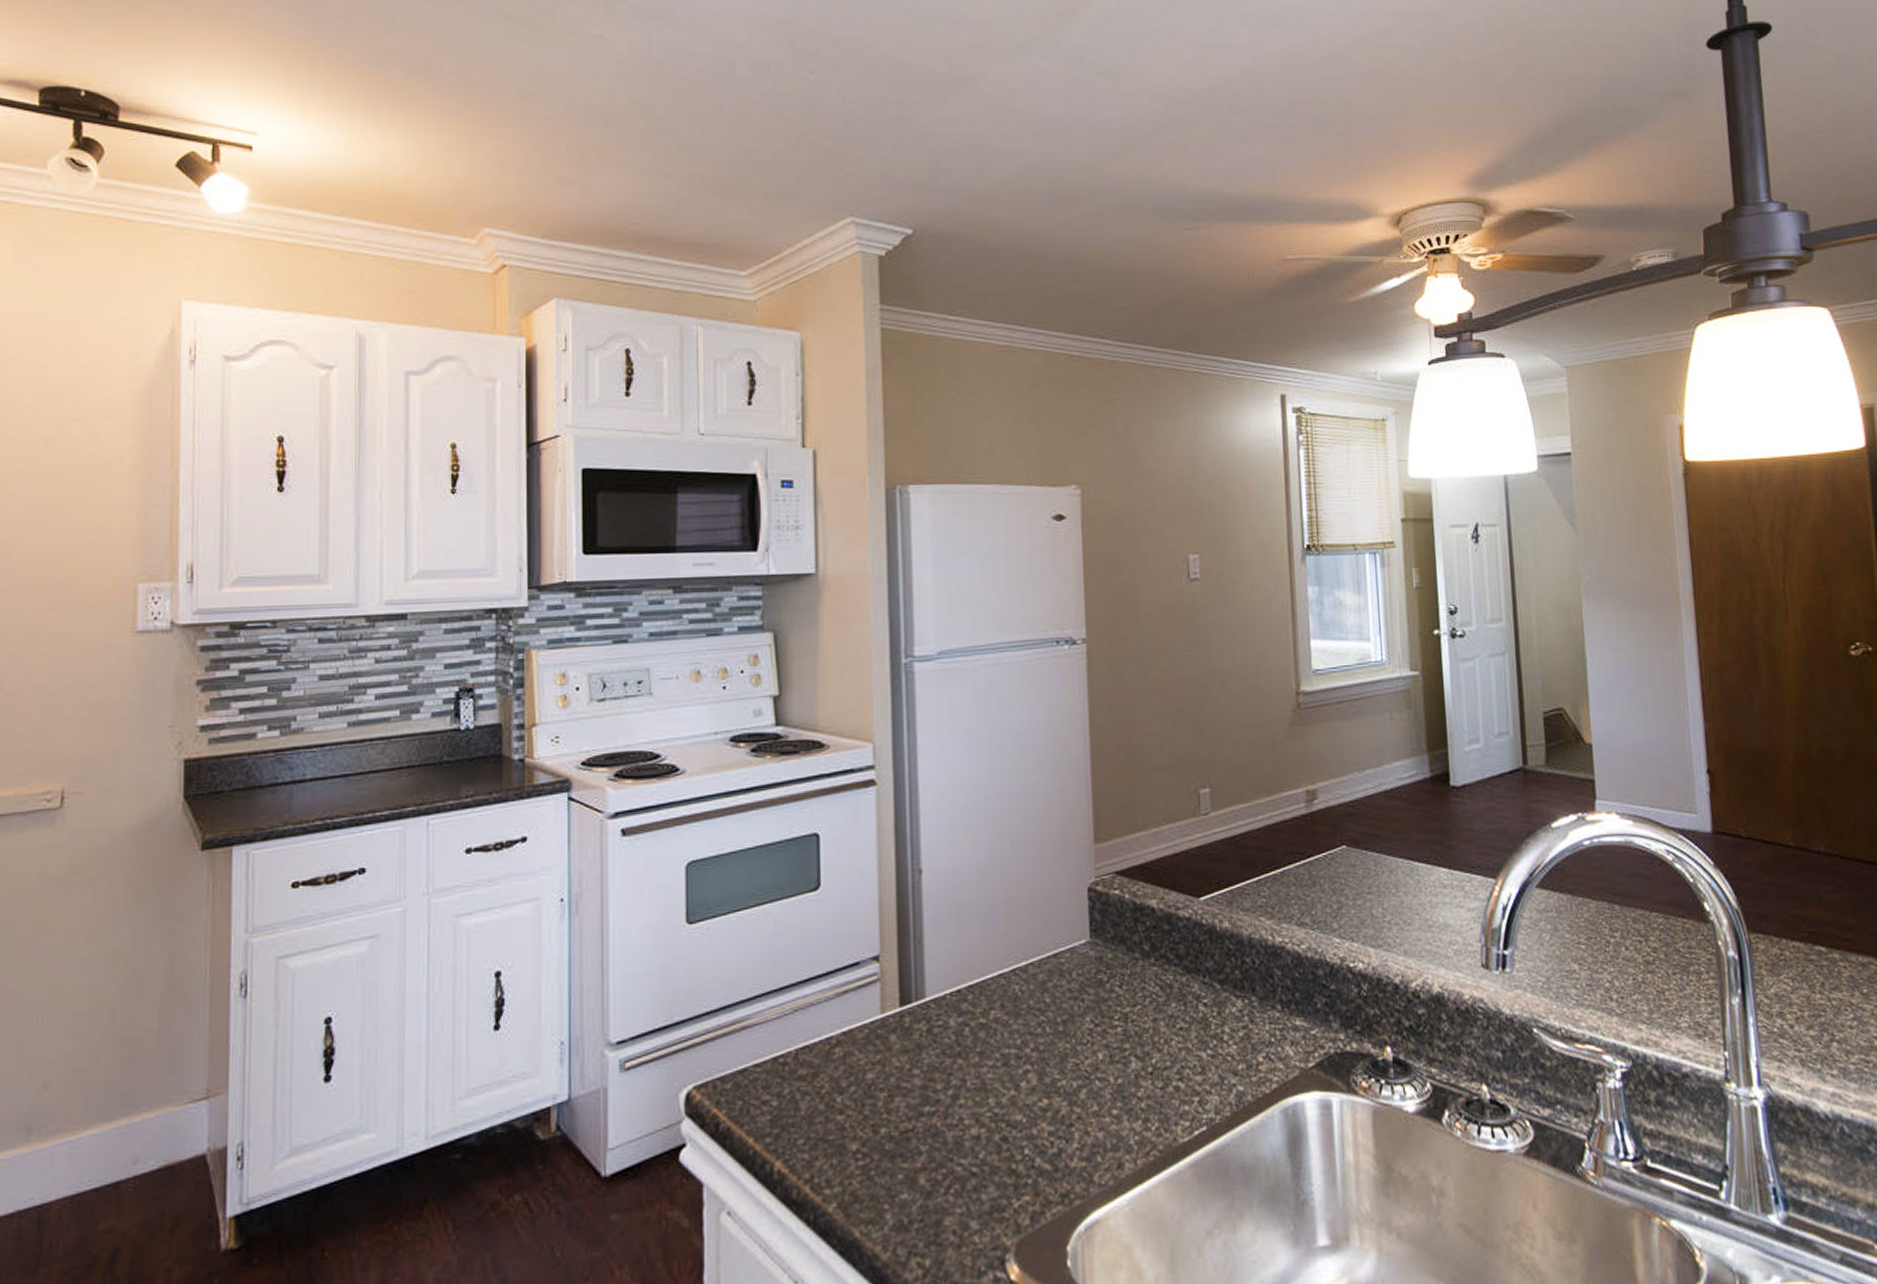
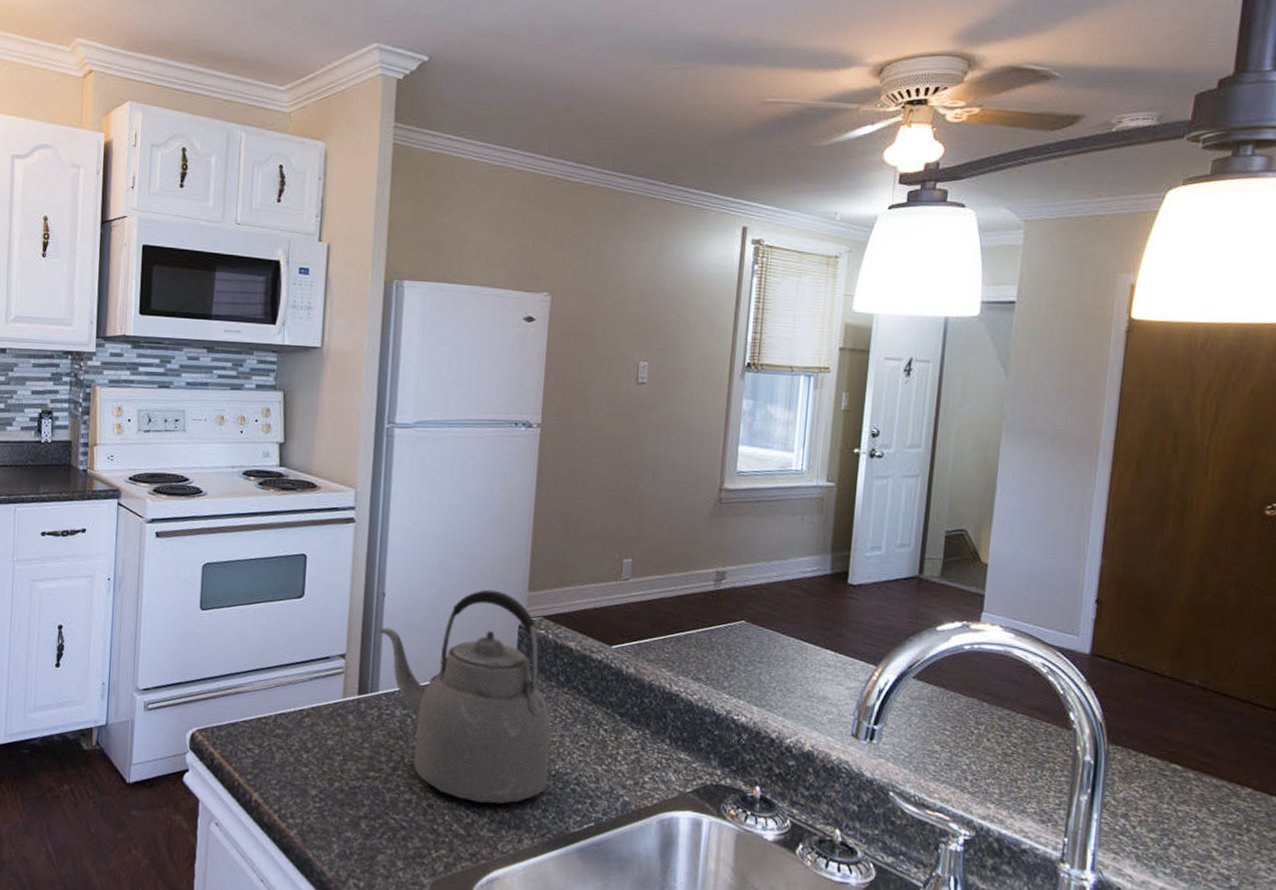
kettle: none [916,847,1146,1124] -> present [377,589,552,804]

